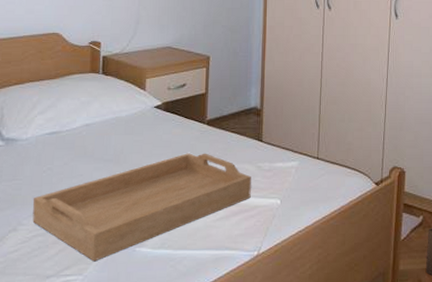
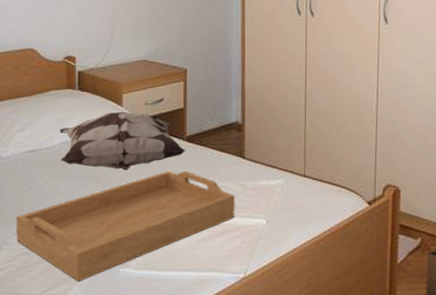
decorative pillow: none [81,96,206,153] -> present [60,112,186,171]

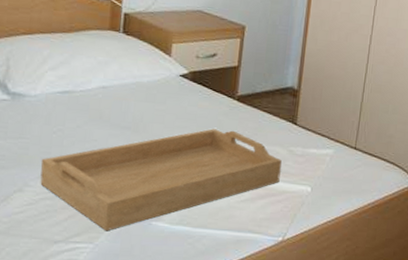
decorative pillow: present [60,112,186,171] -> none [96,61,235,124]

